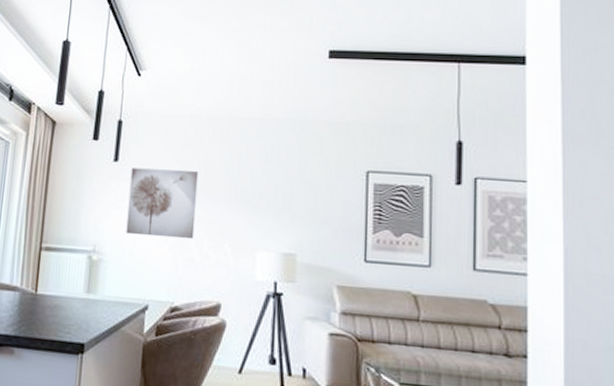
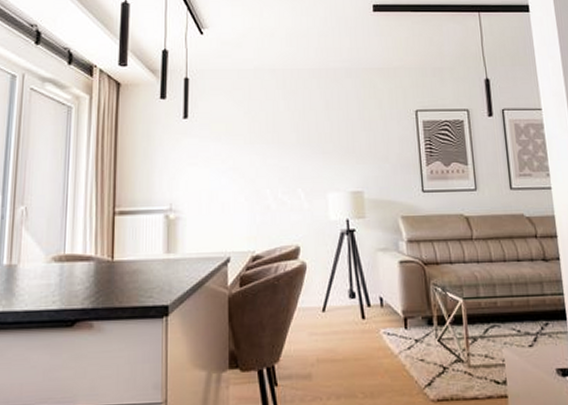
wall art: present [126,168,199,240] -> none [201,122,269,189]

